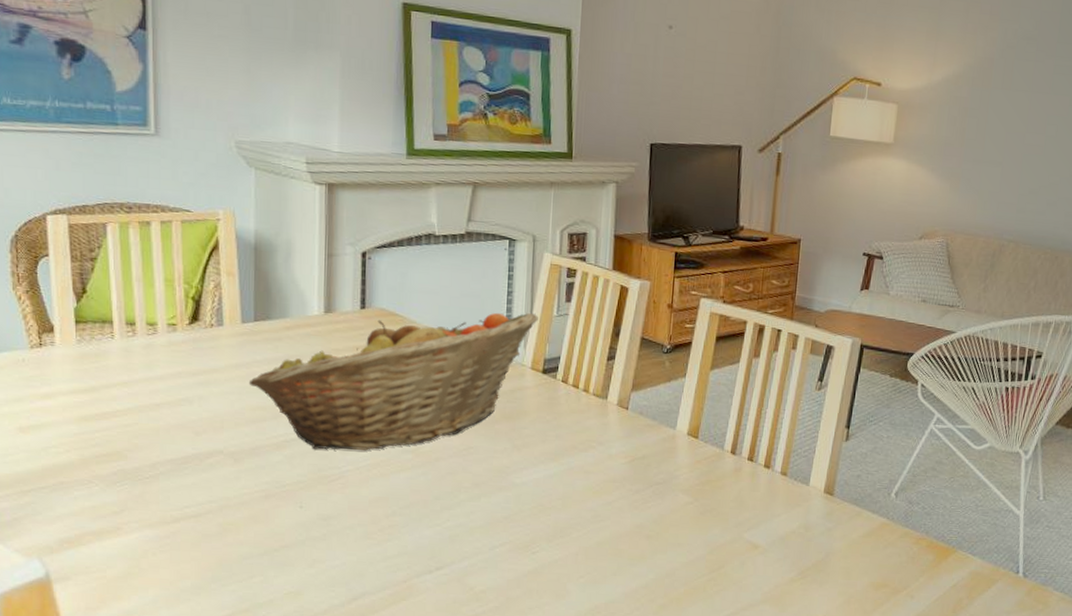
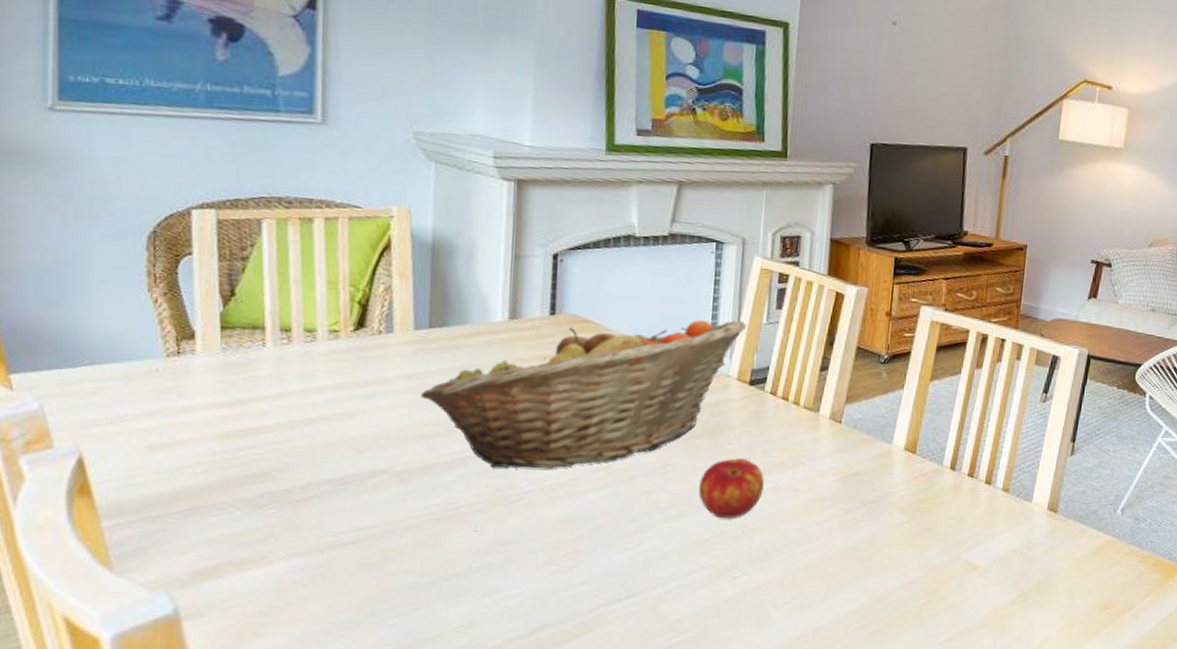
apple: none [499,442,558,498] -> present [699,458,764,518]

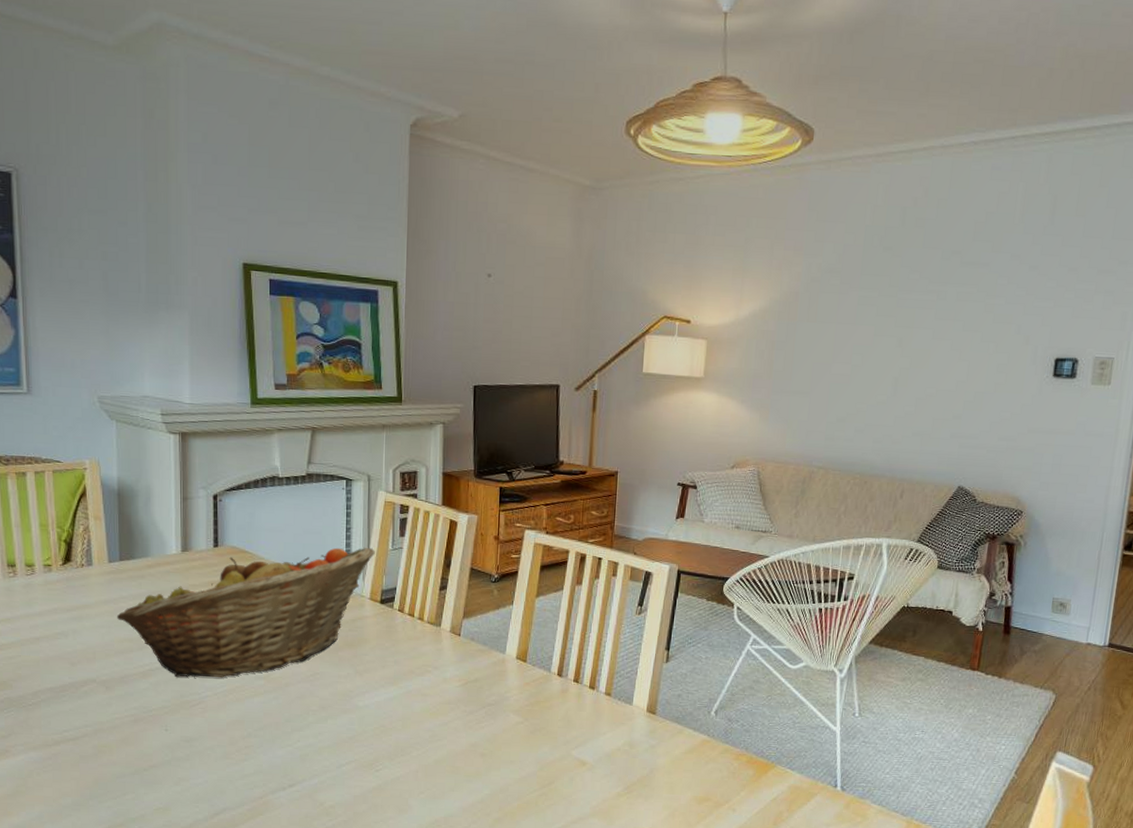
apple: present [699,458,764,518] -> none [343,667,397,719]

